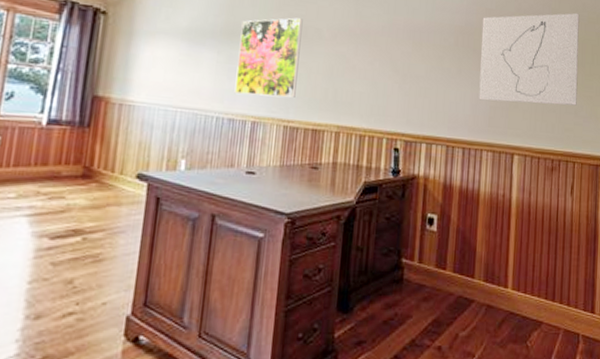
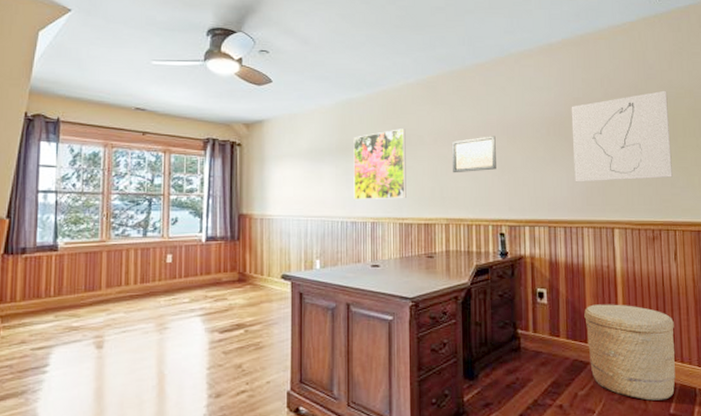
wall art: none [350,38,401,77] -> present [451,136,496,173]
basket: none [474,236,564,346] -> present [584,304,676,401]

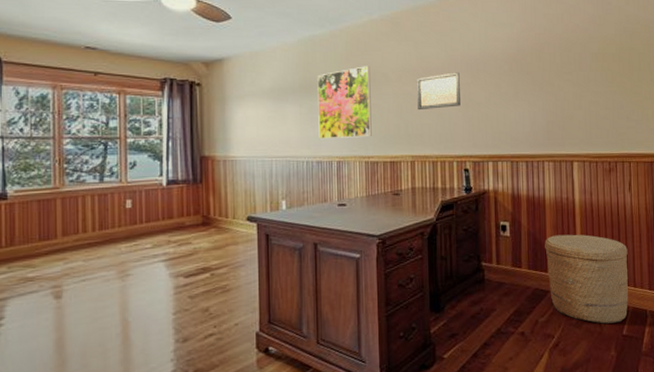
wall art: present [571,90,673,182] -> none [533,25,628,117]

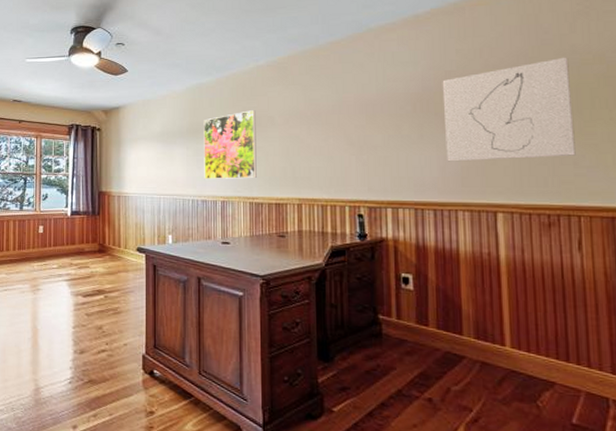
wall art: present [416,72,461,111] -> none [304,114,354,153]
wall art: none [533,25,628,117] -> present [442,57,576,162]
basket: present [545,234,629,324] -> none [459,294,580,408]

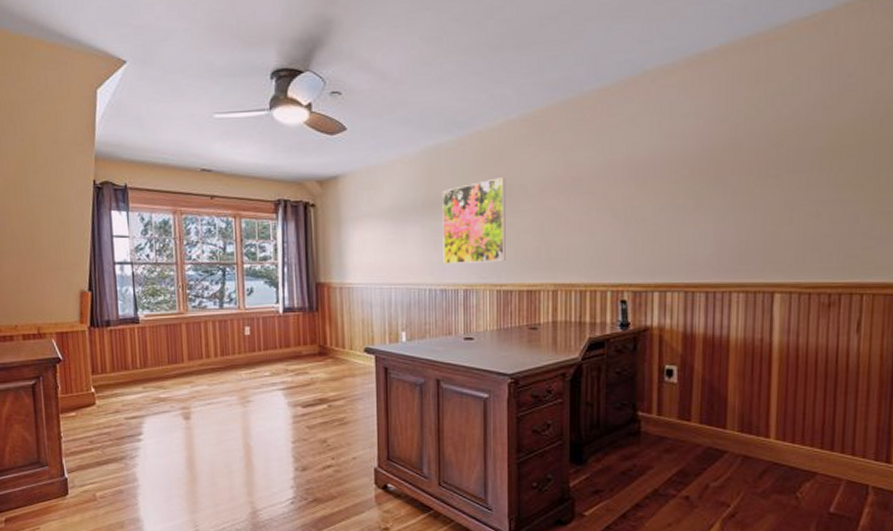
wall art: present [442,57,576,162] -> none [724,106,871,236]

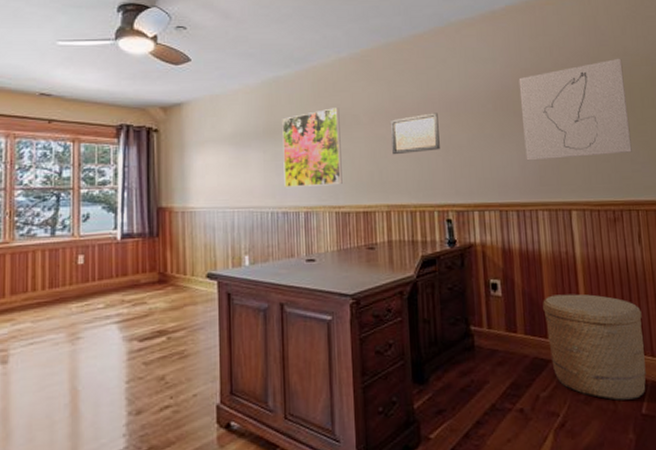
wall art: none [562,181,620,230] -> present [390,113,440,155]
wall art: none [724,106,871,236] -> present [518,58,632,161]
basket: none [725,384,847,497] -> present [543,294,646,401]

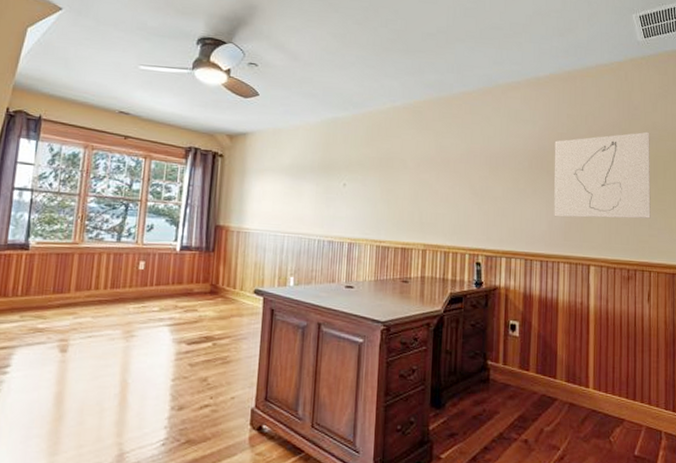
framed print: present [282,108,343,187] -> none [332,151,389,221]
wall art: present [390,113,440,155] -> none [433,164,478,200]
basket: present [543,294,646,401] -> none [555,340,644,441]

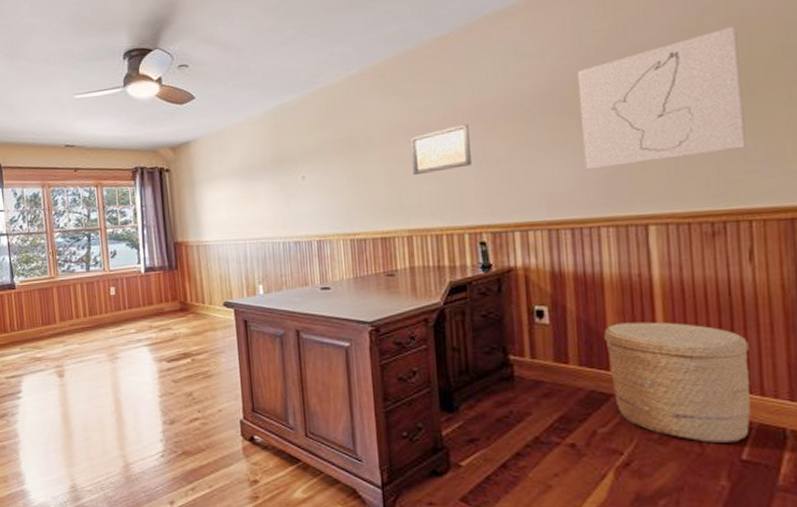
wall art: none [433,164,478,200] -> present [409,124,471,176]
basket: none [555,340,644,441] -> present [604,322,751,443]

